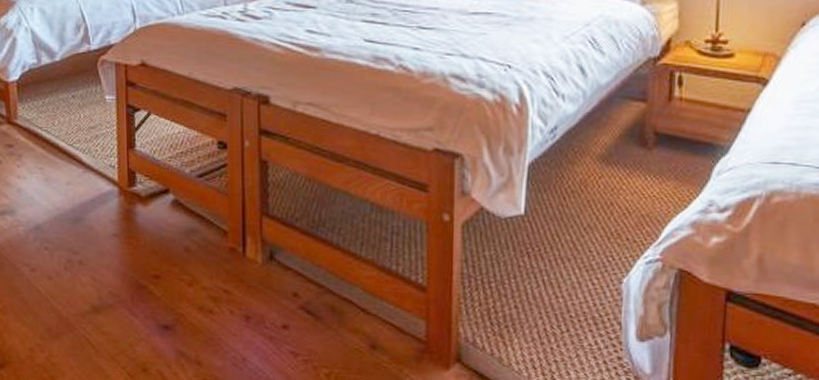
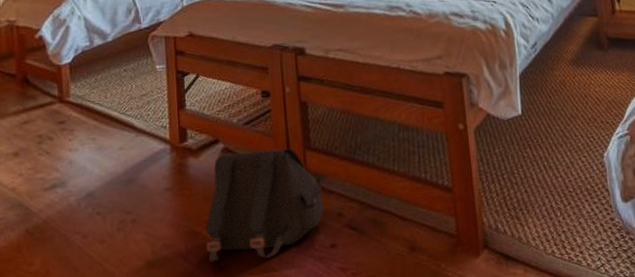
satchel: none [152,206,278,327] -> present [206,148,324,263]

